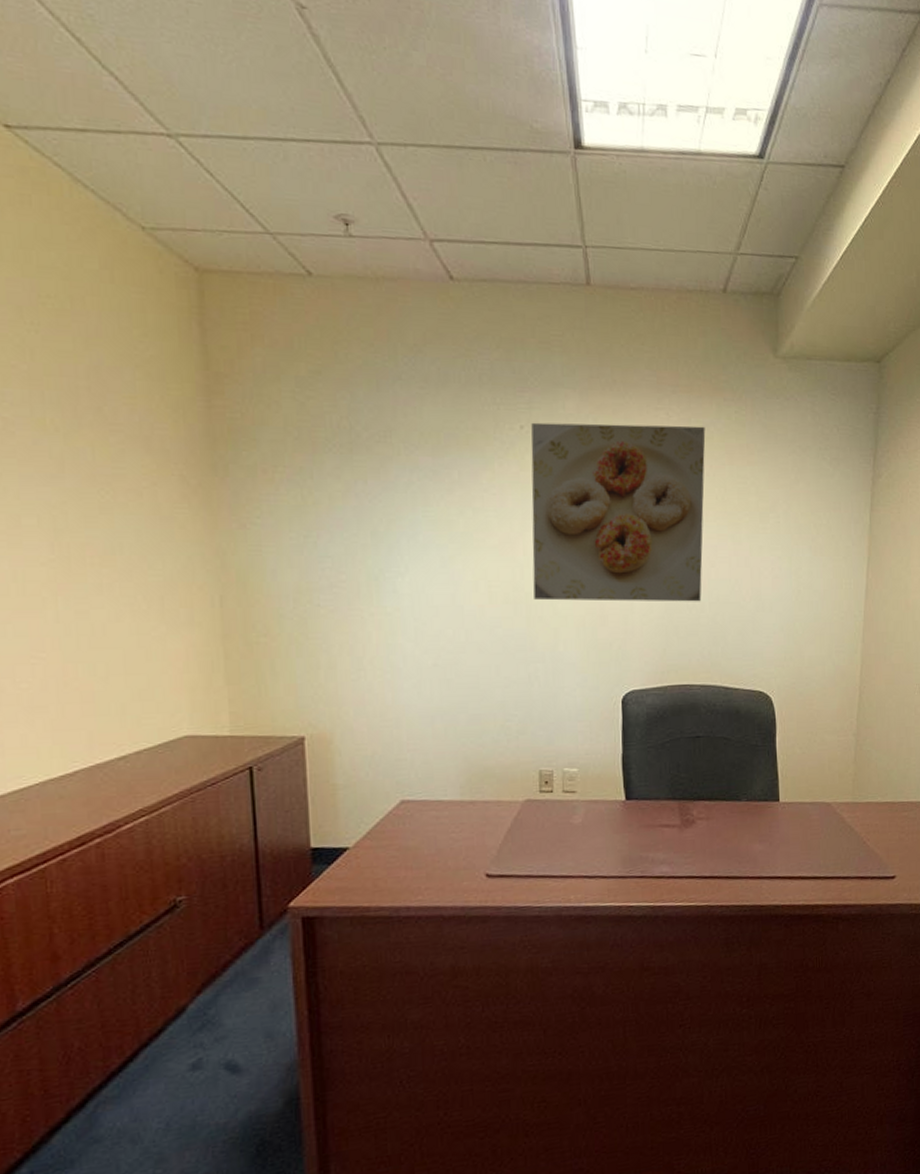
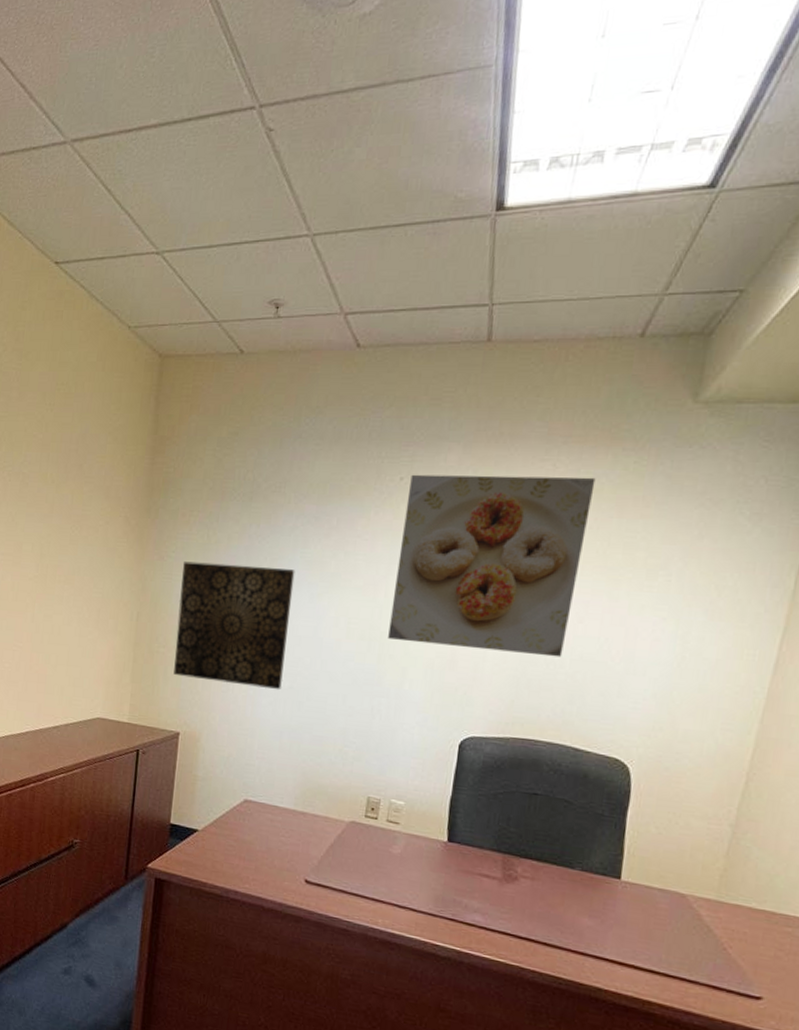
wall art: none [275,528,425,671] -> present [173,561,295,690]

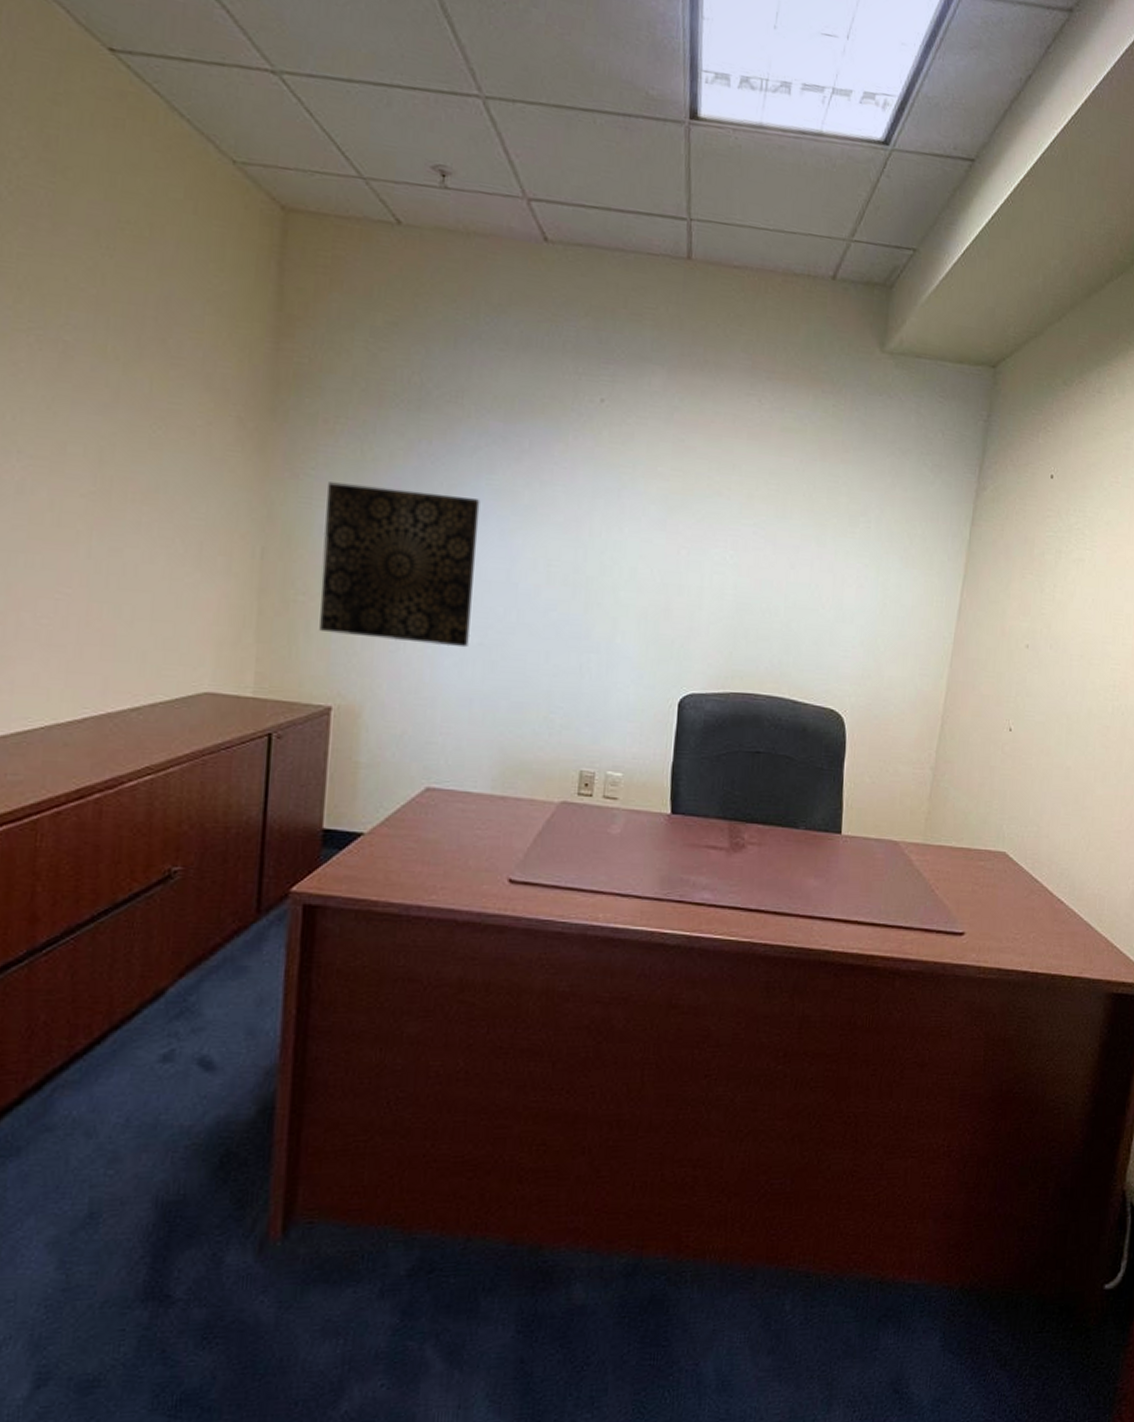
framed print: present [388,474,596,657] -> none [595,396,799,605]

